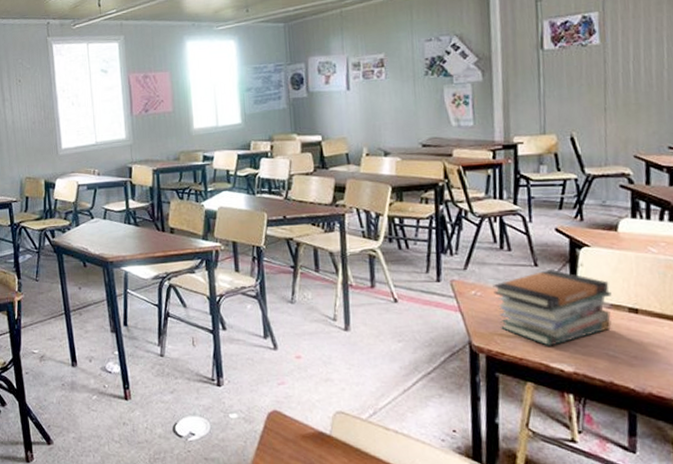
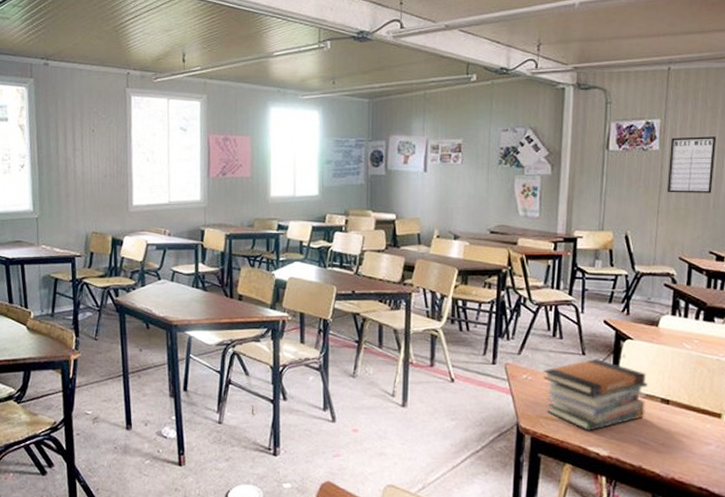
writing board: none [612,24,665,89] -> present [668,136,717,194]

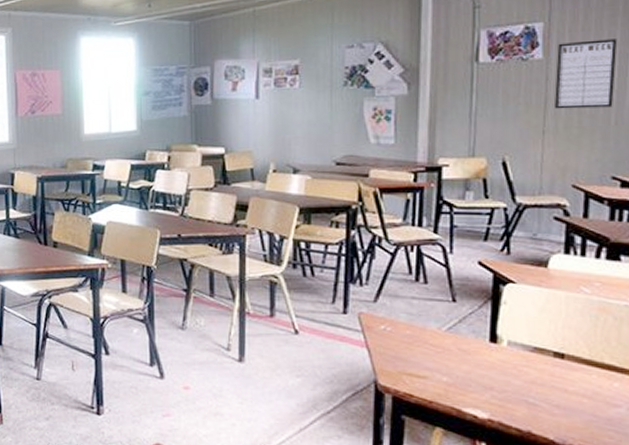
book stack: present [543,359,648,431] -> none [405,306,536,390]

